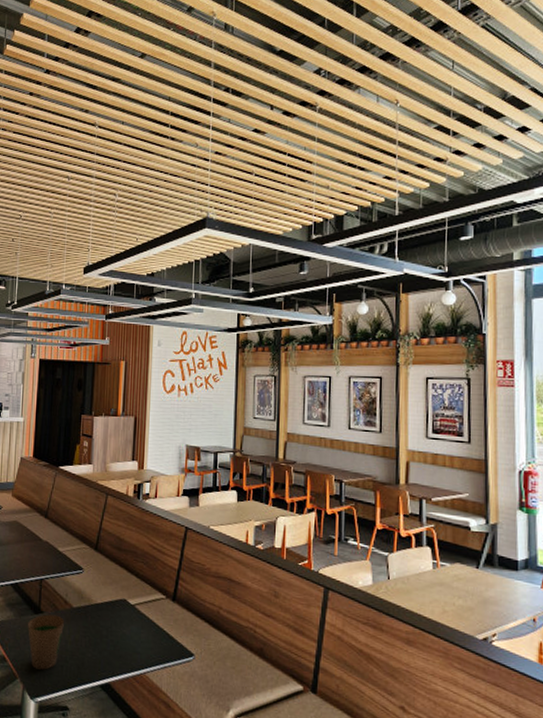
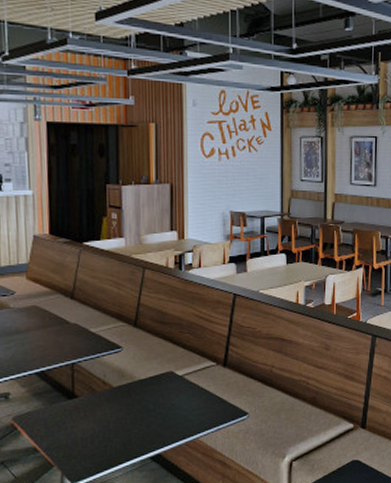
paper cup: present [28,614,64,670] -> none [61,397,104,454]

